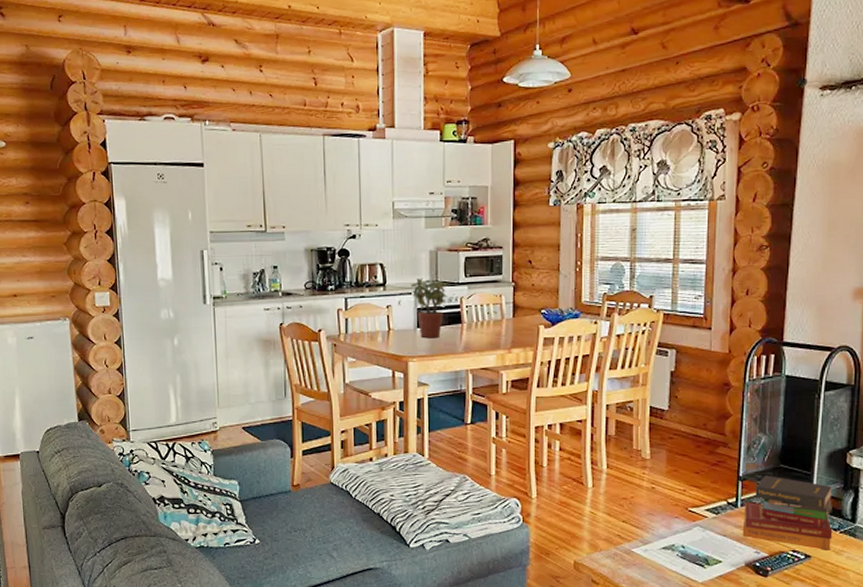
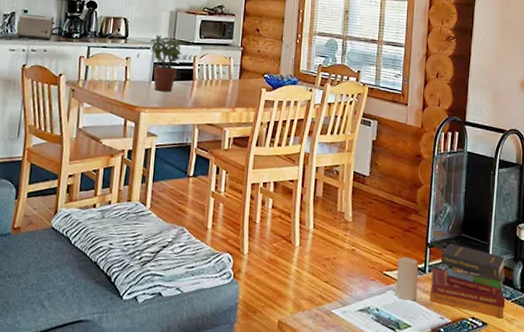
toaster: none [270,269,307,297] -> present [18,13,55,41]
candle: none [702,491,729,537] -> present [395,256,419,301]

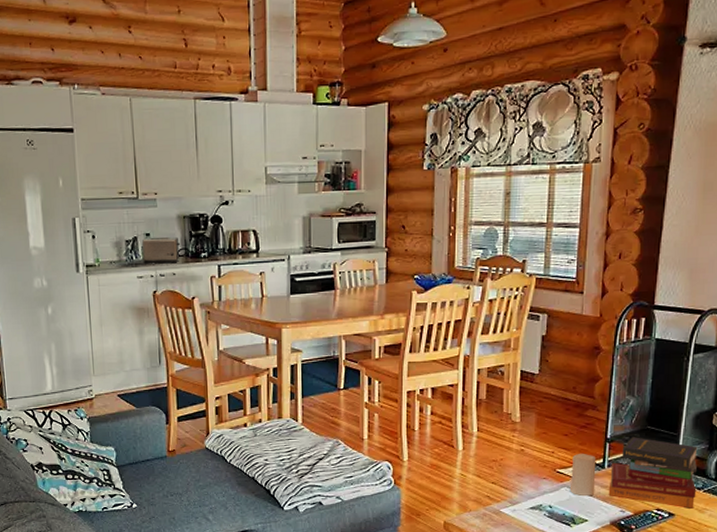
potted plant: present [150,35,183,92] -> none [284,244,321,305]

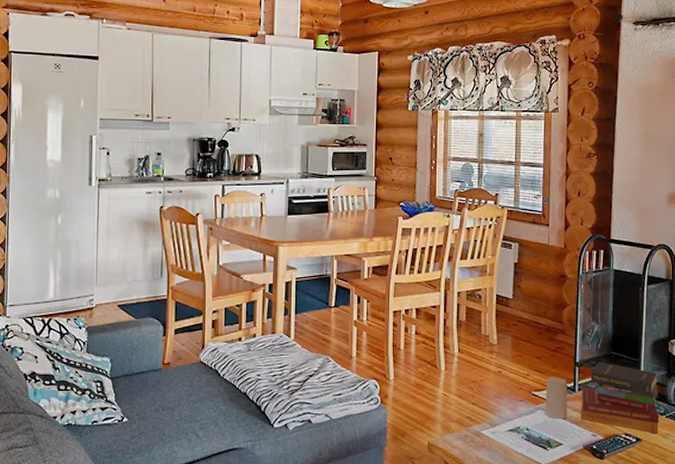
toaster: present [142,236,180,264] -> none [153,156,188,181]

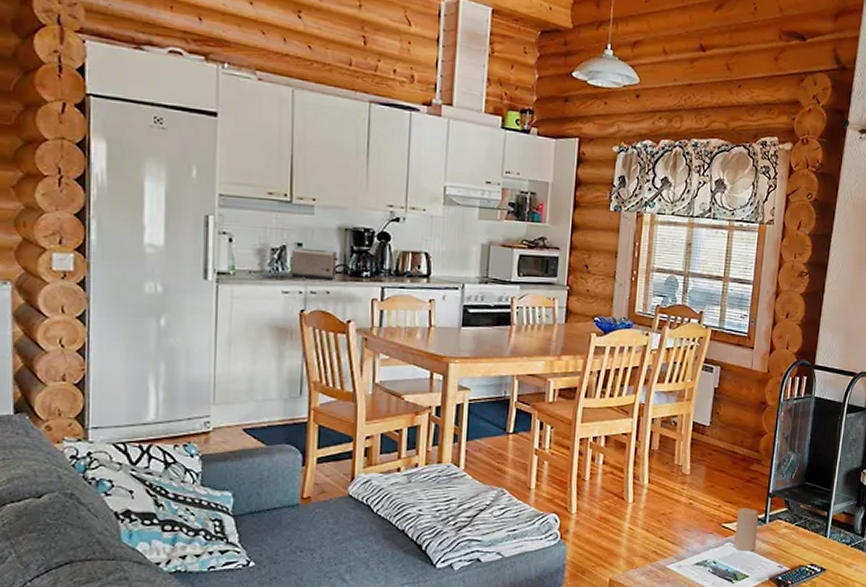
toaster: none [153,156,188,181] -> present [292,247,338,280]
books: present [580,362,660,434] -> none [768,492,848,563]

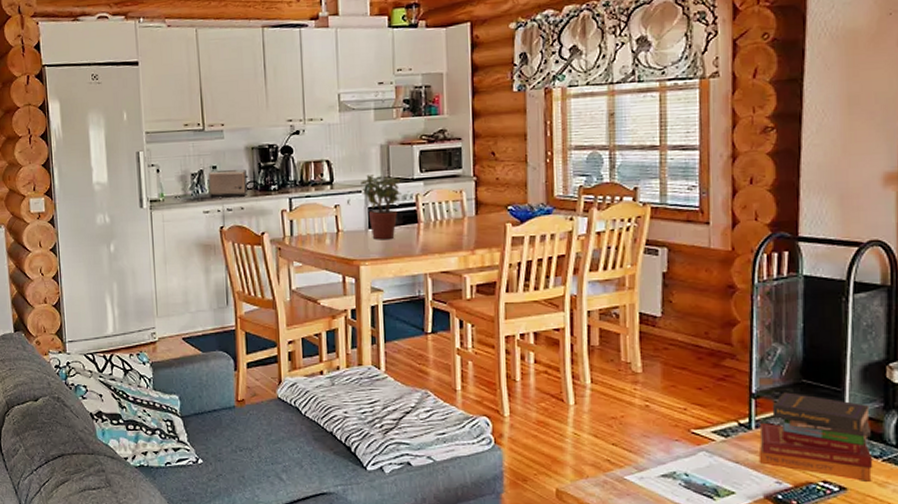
potted plant: none [458,273,498,340] -> present [361,175,402,240]
candle: present [733,507,759,552] -> none [709,410,742,464]
books: none [768,492,848,563] -> present [758,392,873,482]

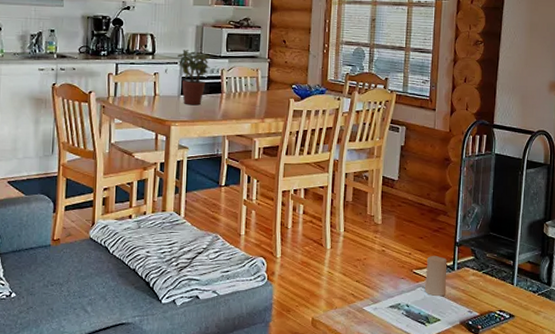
toaster: present [209,169,248,198] -> none [46,33,82,59]
candle: none [709,410,742,464] -> present [424,255,447,297]
books: present [758,392,873,482] -> none [458,242,532,310]

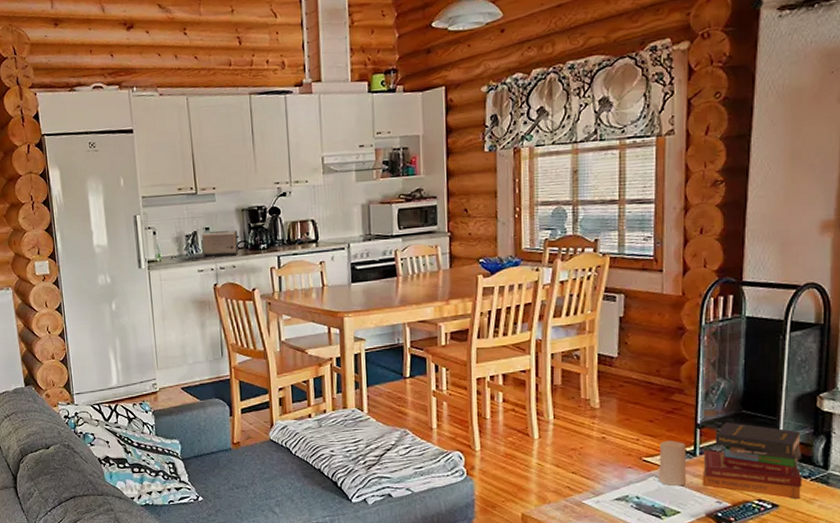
toaster: none [46,33,82,59] -> present [202,230,239,258]
potted plant: present [178,50,210,106] -> none [344,232,382,293]
books: none [458,242,532,310] -> present [702,422,803,499]

